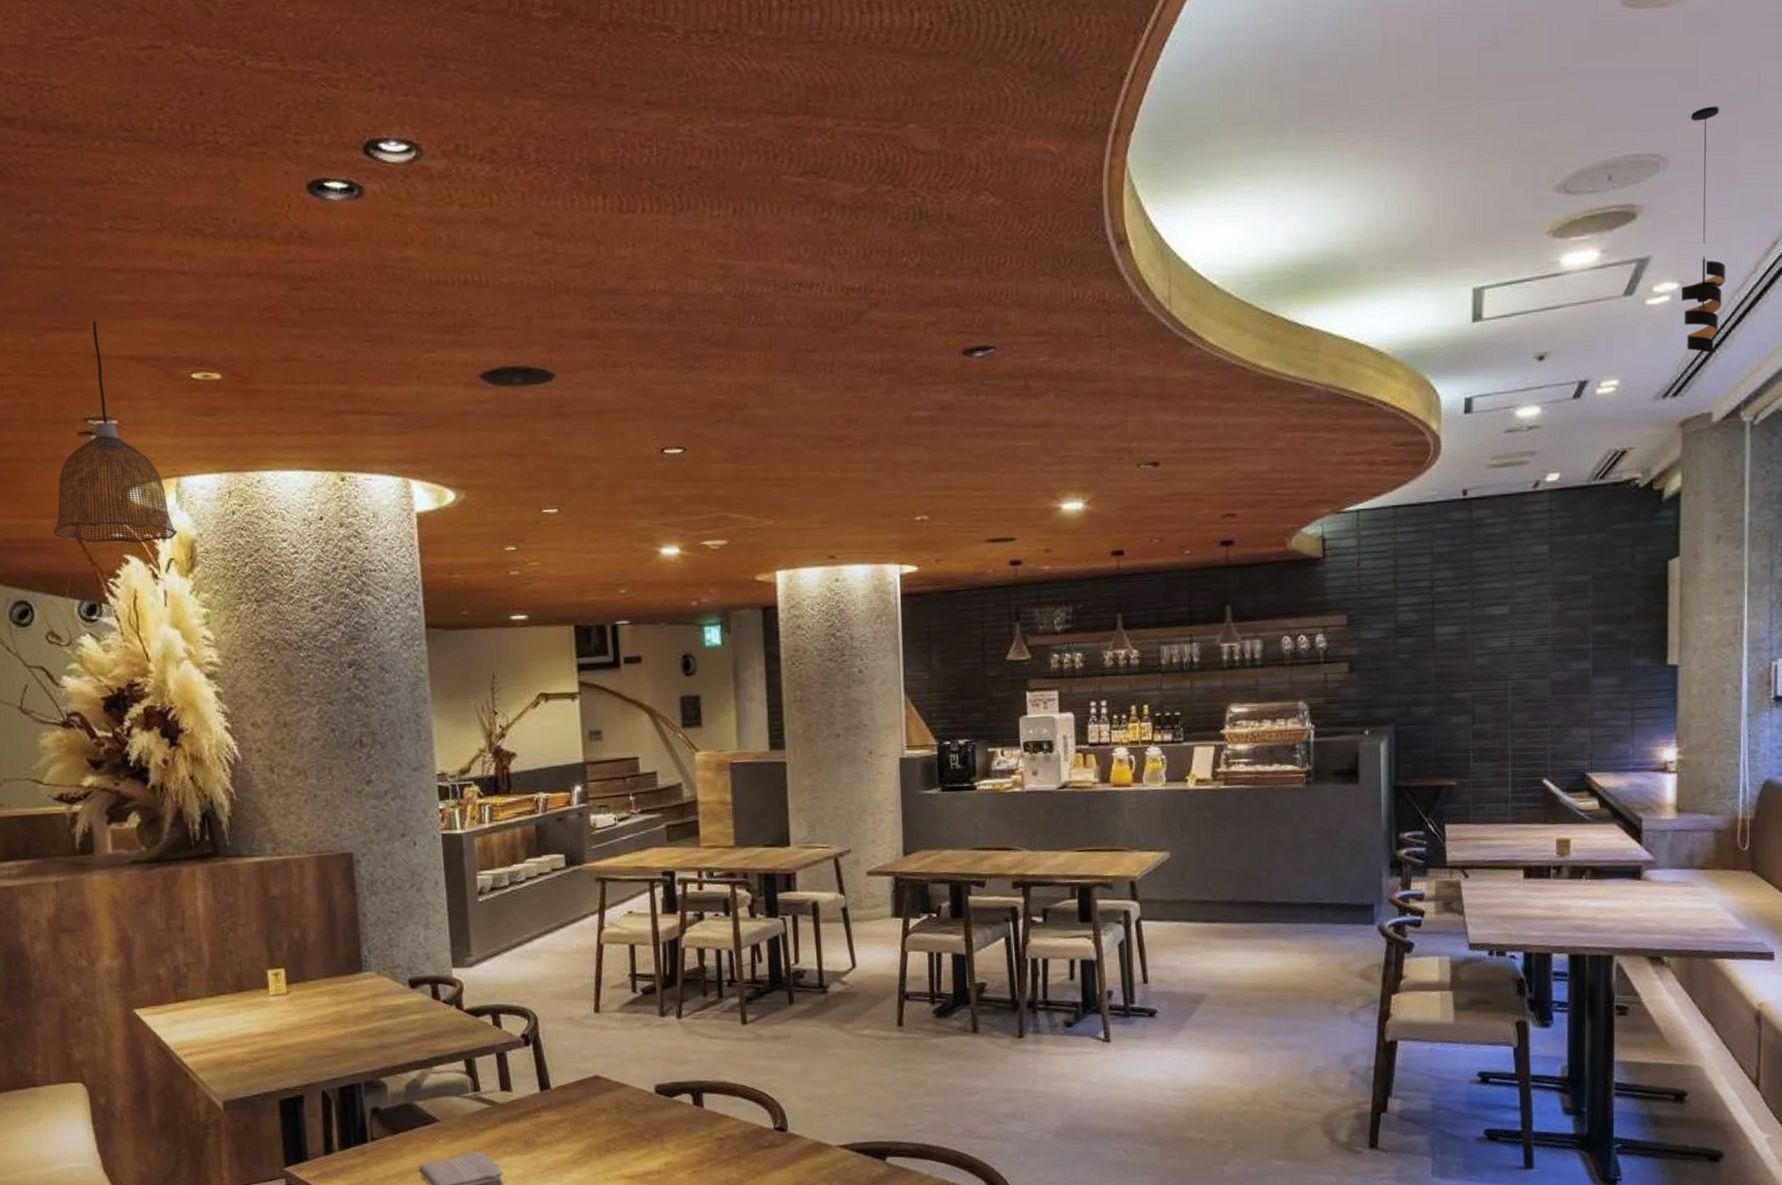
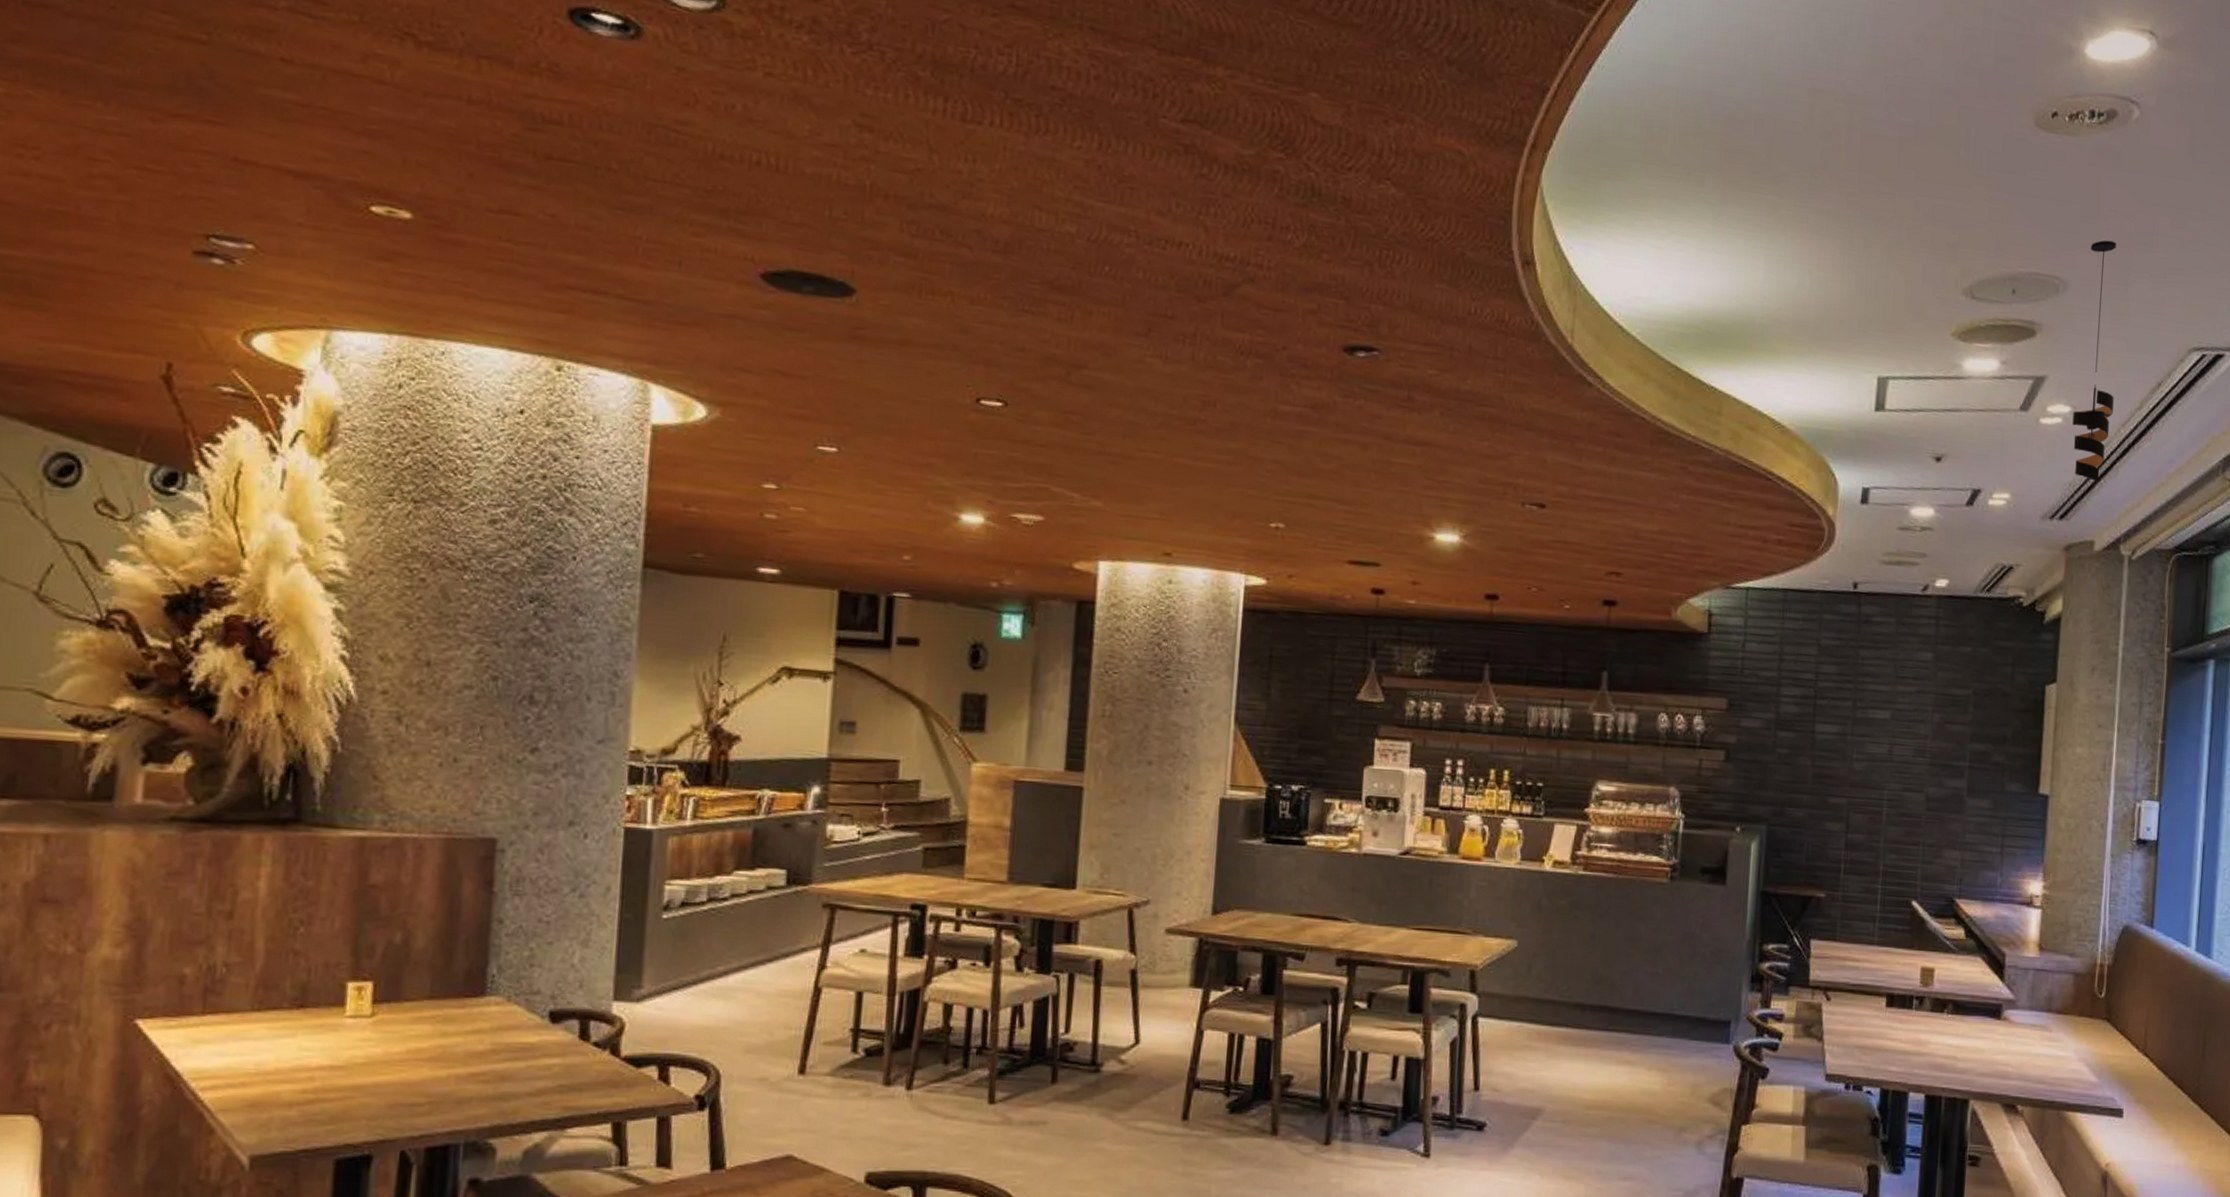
pendant lamp: present [53,320,178,544] -> none [132,116,316,406]

